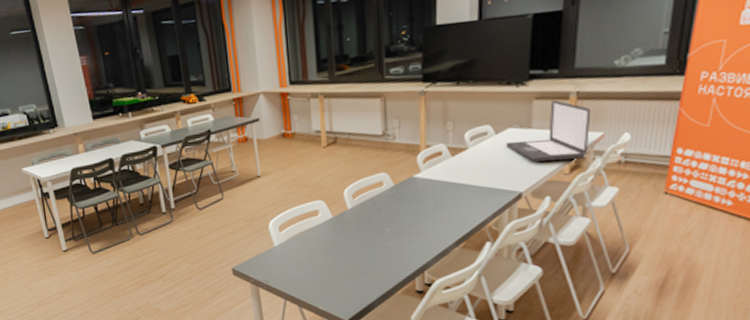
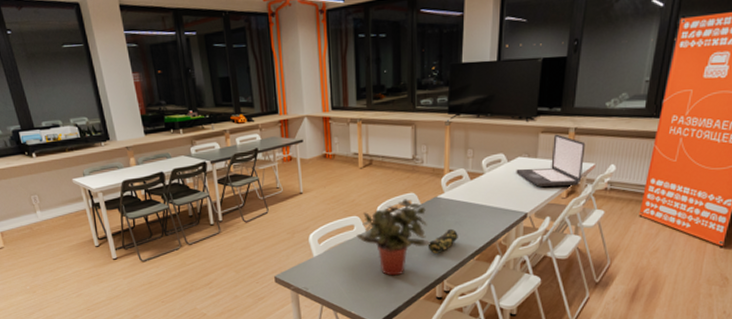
potted plant: none [321,180,407,267] -> present [356,199,430,276]
pencil case: none [404,212,440,242] -> present [427,228,458,255]

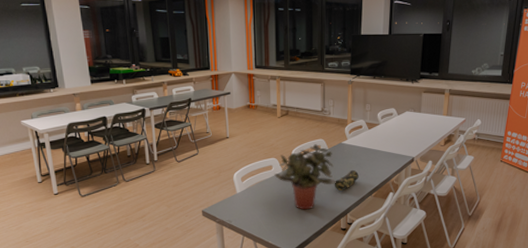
laptop: present [516,134,586,187] -> none [404,94,458,137]

